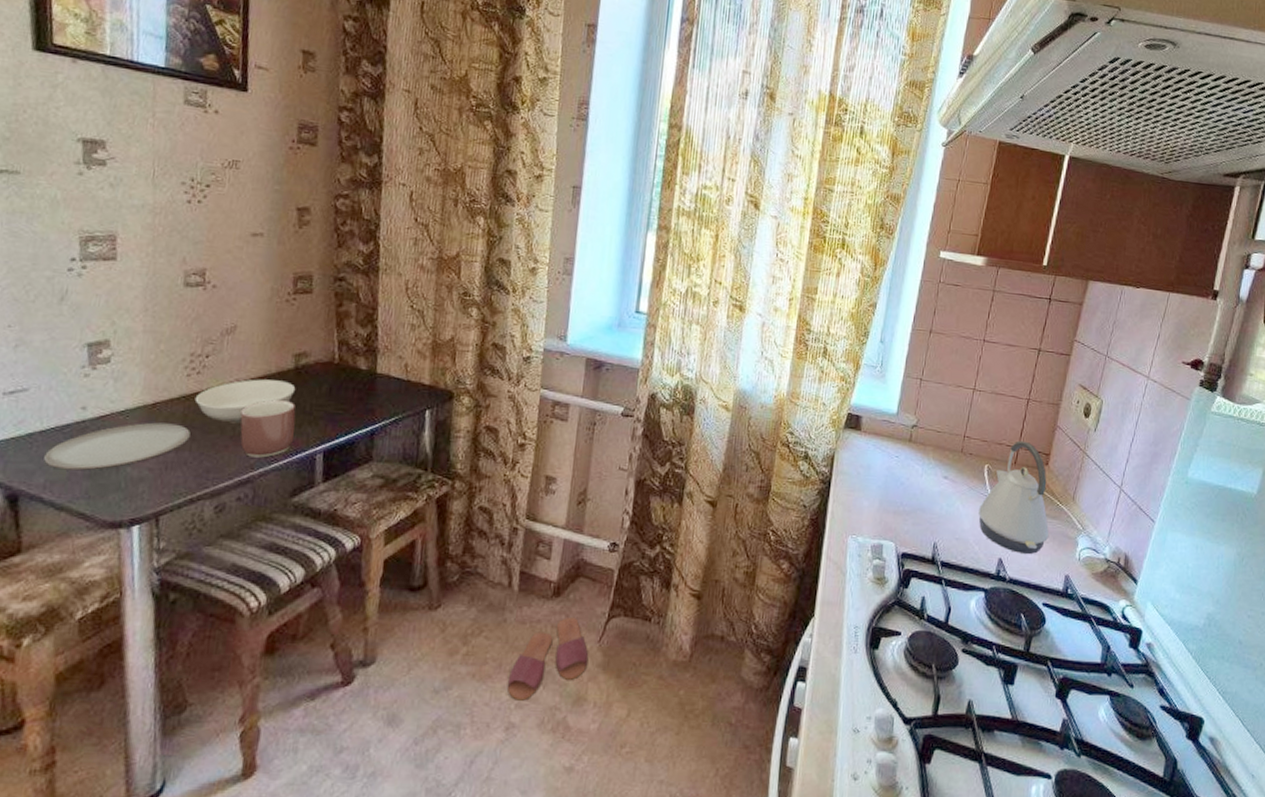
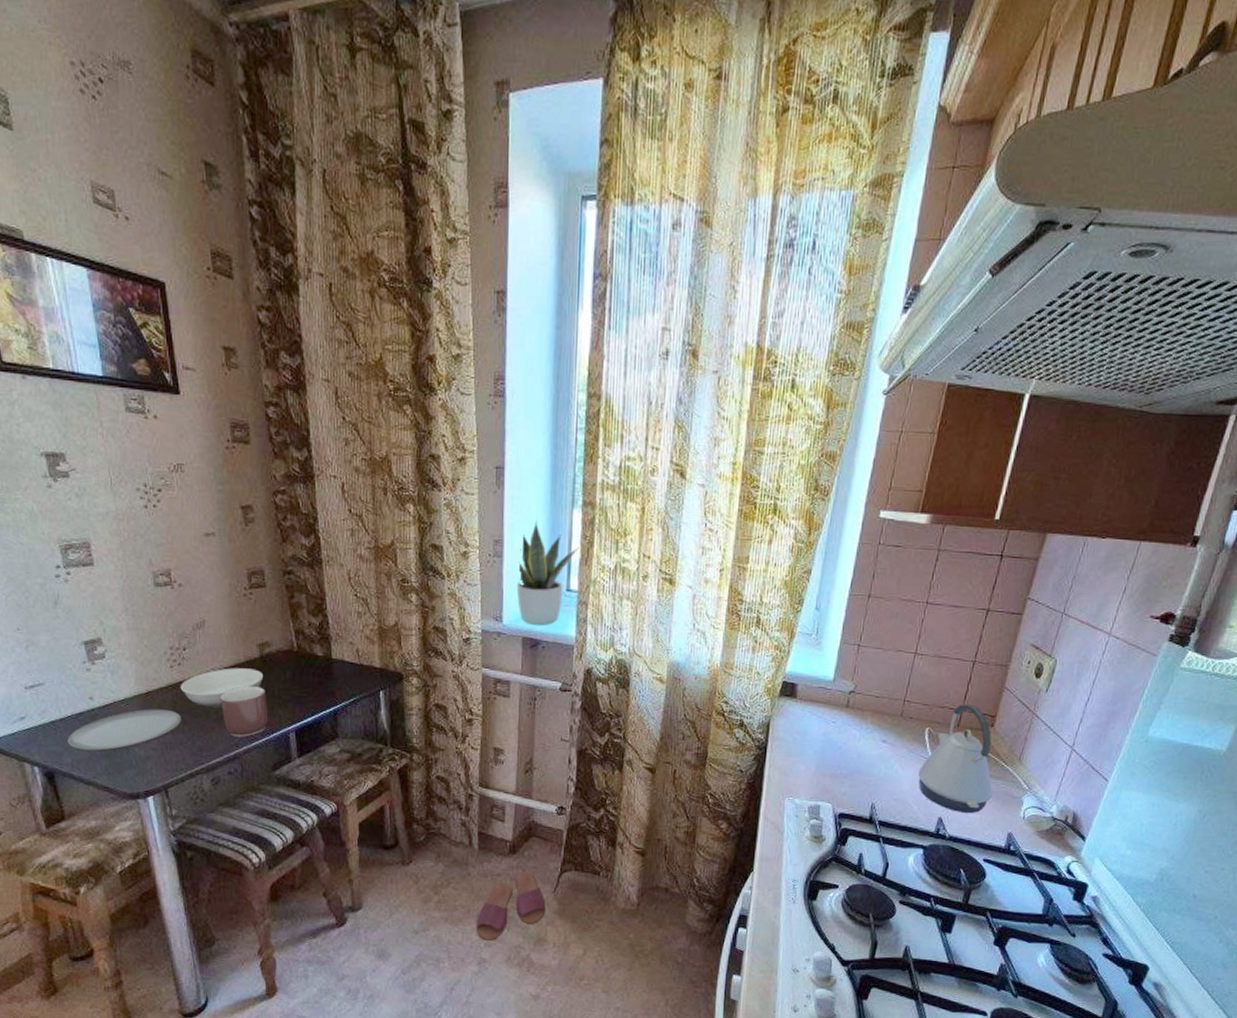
potted plant: none [584,241,652,348] -> present [516,520,580,627]

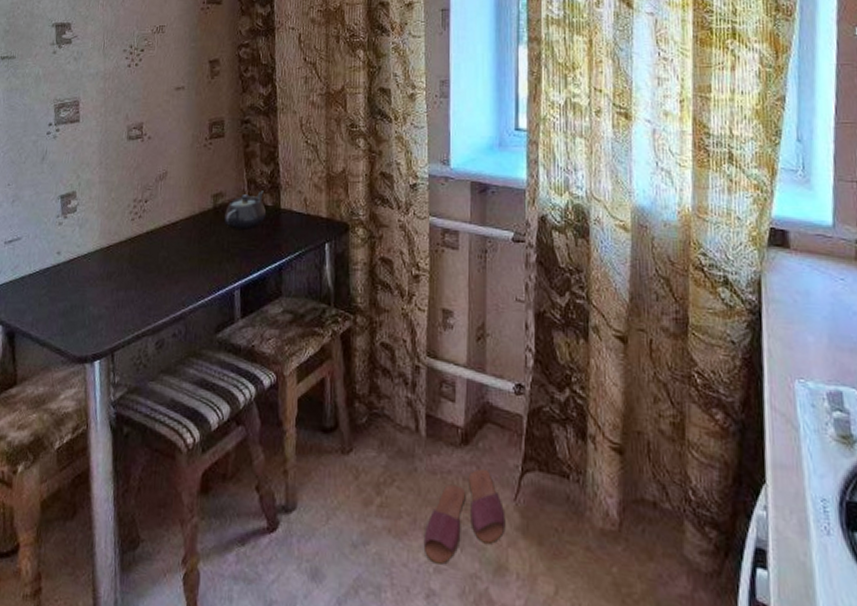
plate: present [68,709,181,752] -> none [32,264,135,310]
bowl: present [180,668,264,708] -> none [138,220,215,263]
mug: present [220,686,269,737] -> none [172,239,217,295]
teapot: none [272,641,318,679] -> present [223,191,267,231]
potted plant: present [516,520,580,627] -> none [463,59,528,170]

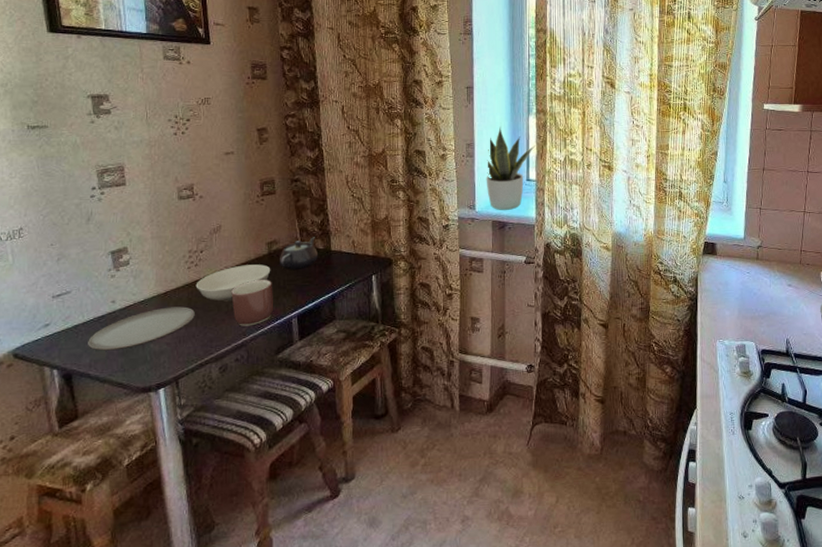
plate: none [32,264,135,310] -> present [88,306,195,351]
bowl: none [138,220,215,263] -> present [195,264,271,302]
mug: none [172,239,217,295] -> present [231,280,274,326]
slippers: present [423,468,506,565] -> none [459,427,521,498]
potted plant: none [463,59,528,170] -> present [486,126,536,211]

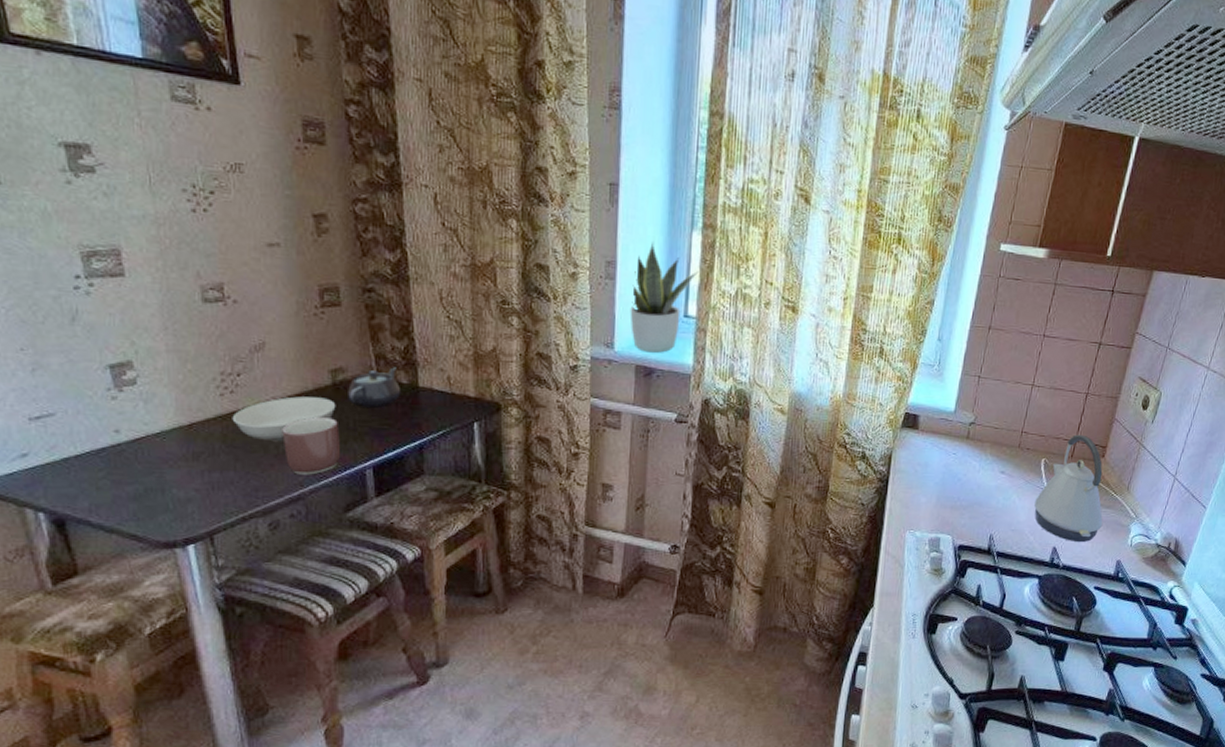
plate: present [88,306,195,351] -> none [84,443,233,494]

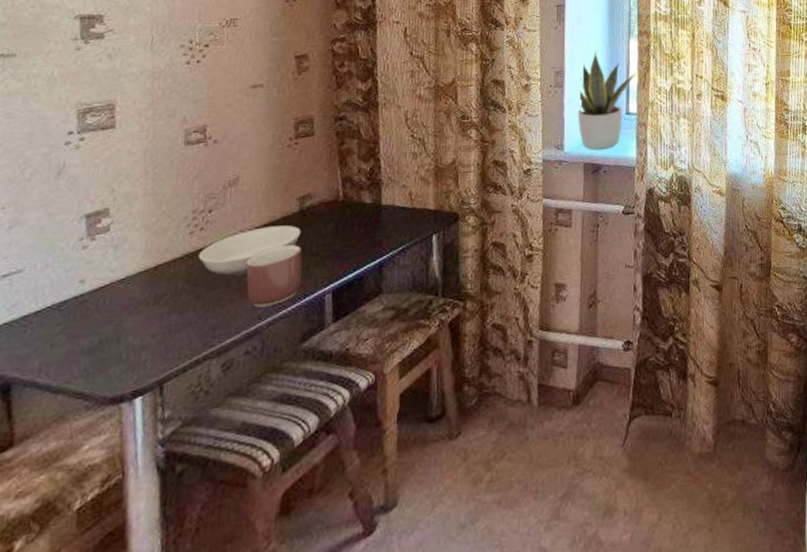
teapot: present [346,367,401,409] -> none [312,188,365,233]

